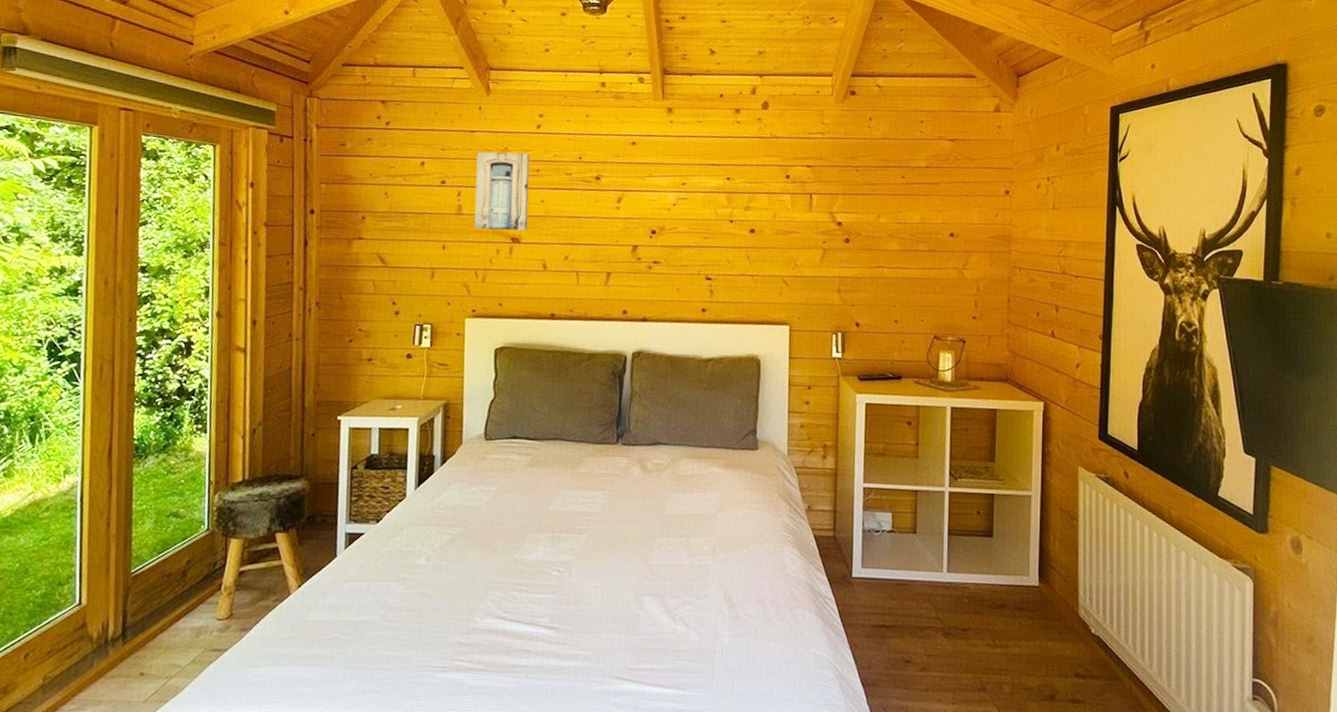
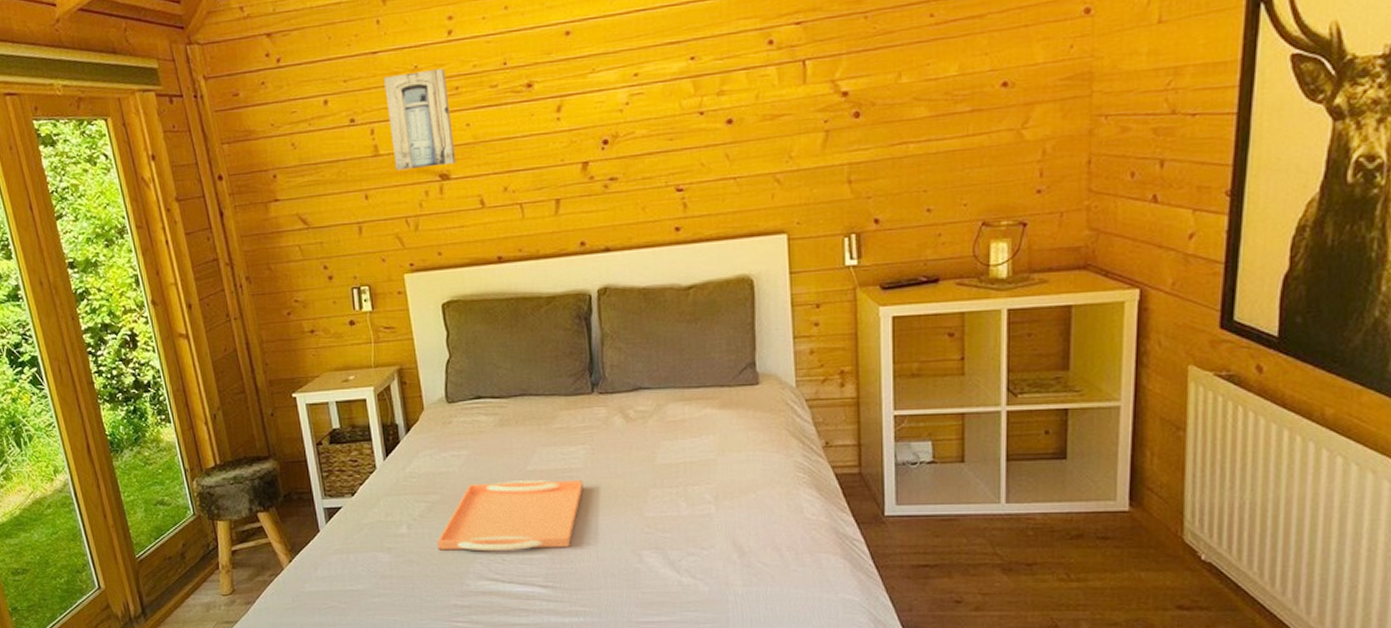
serving tray: none [452,519,599,589] -> present [437,479,584,552]

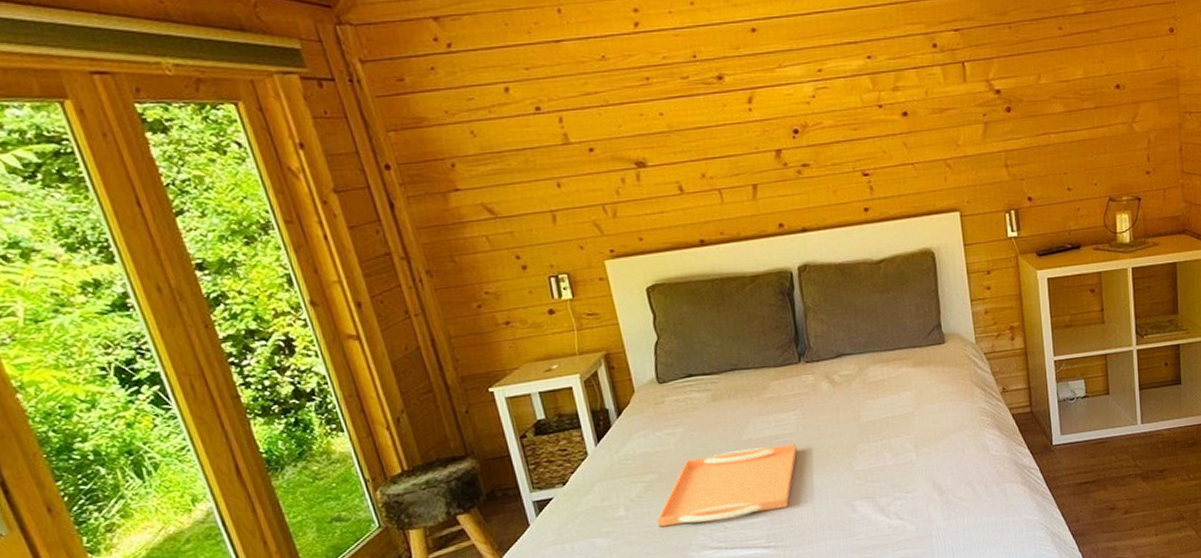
wall art: present [384,68,456,171] -> none [569,58,651,159]

